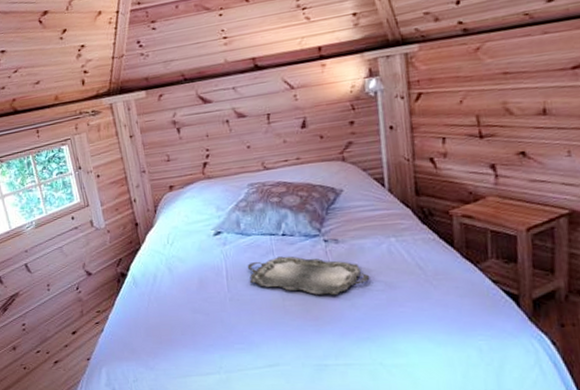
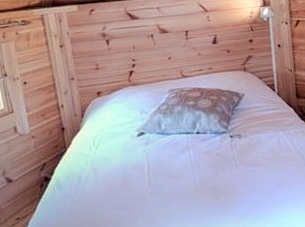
serving tray: present [247,256,370,296] -> none [166,151,265,183]

